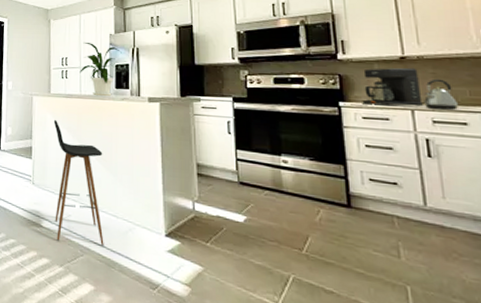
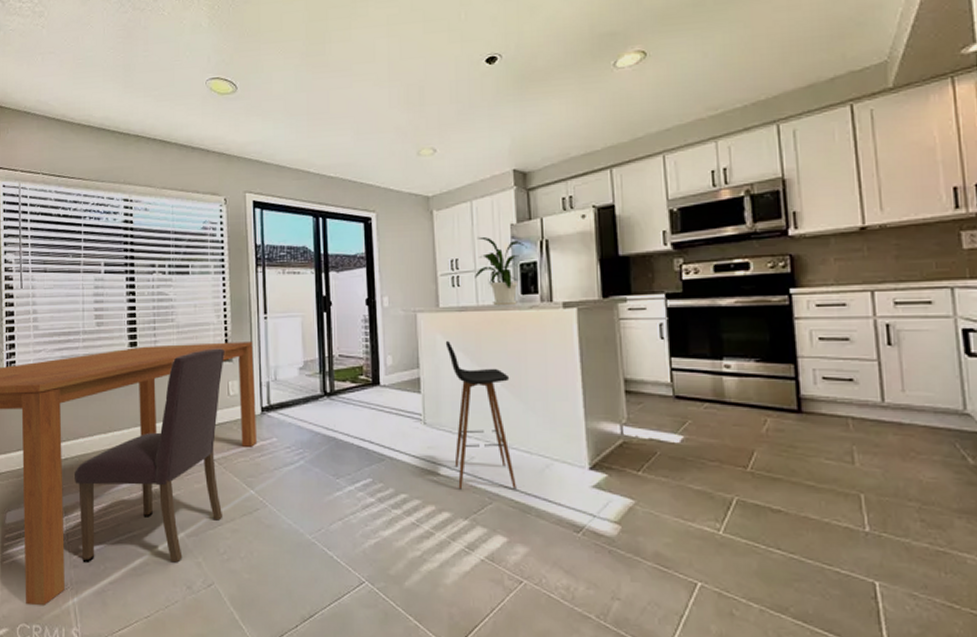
coffee maker: present [362,67,423,107] -> none [816,239,884,289]
kettle: present [423,78,459,111] -> none [884,251,924,289]

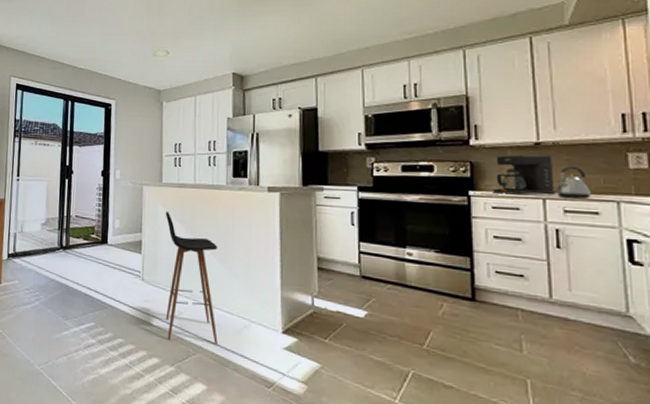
house plant: present [475,236,527,306] -> none [194,126,240,187]
coffee maker: none [816,239,884,289] -> present [493,154,555,196]
kettle: none [884,251,924,289] -> present [555,166,592,200]

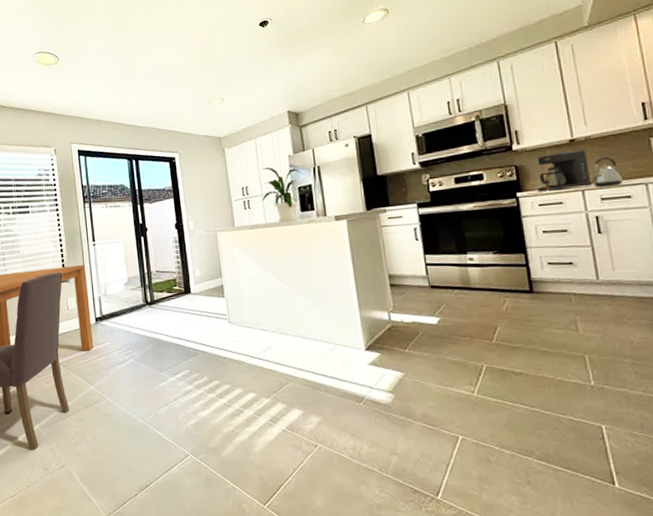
bar stool: present [165,212,218,345] -> none [241,254,308,374]
house plant: none [194,126,240,187] -> present [262,167,303,223]

